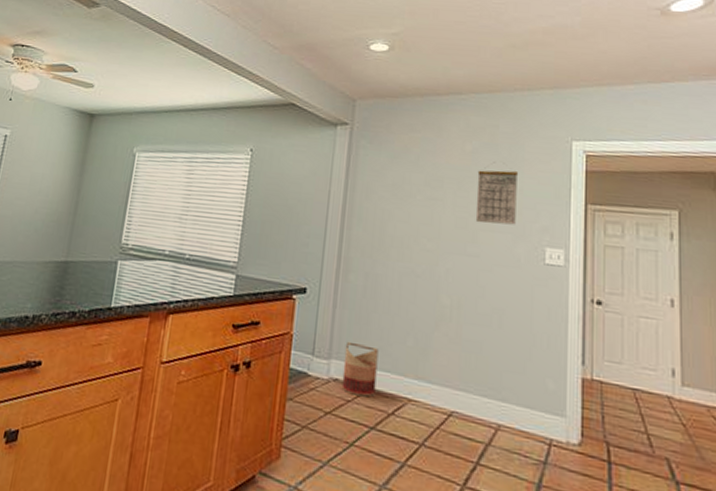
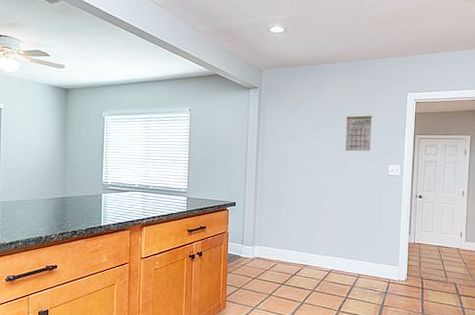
basket: present [341,341,379,397] -> none [262,234,285,266]

